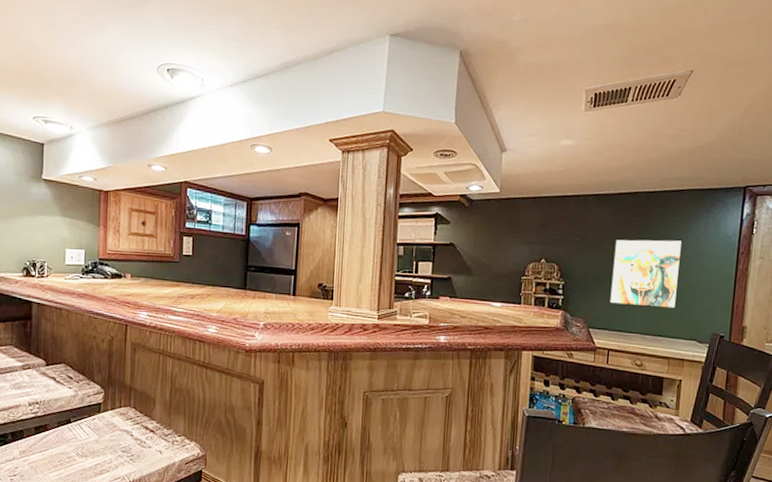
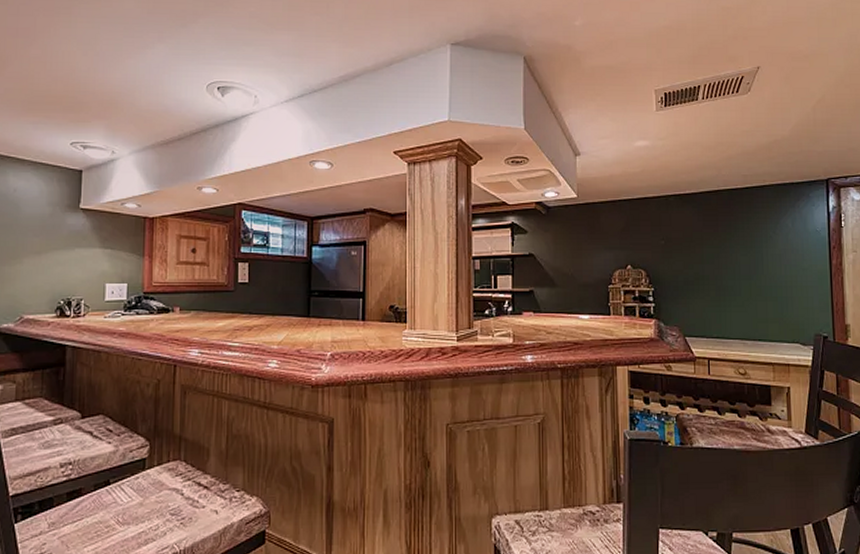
wall art: present [610,239,681,308] -> none [703,238,773,310]

